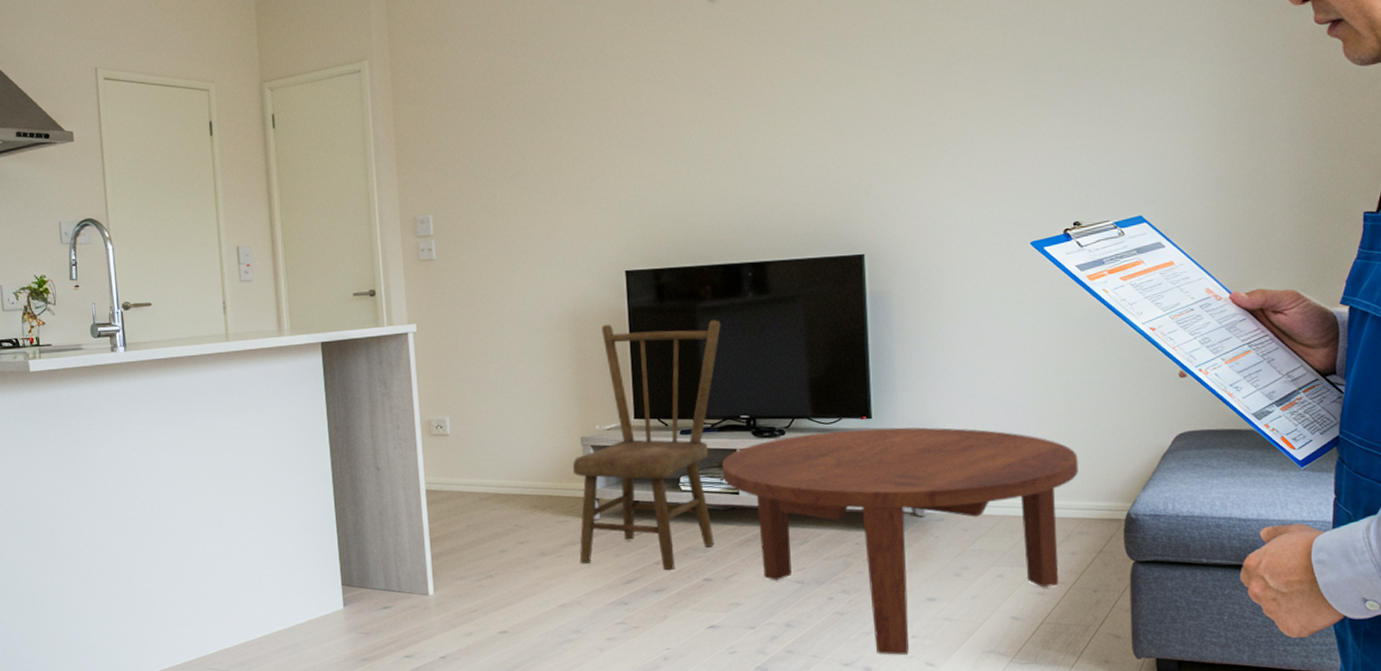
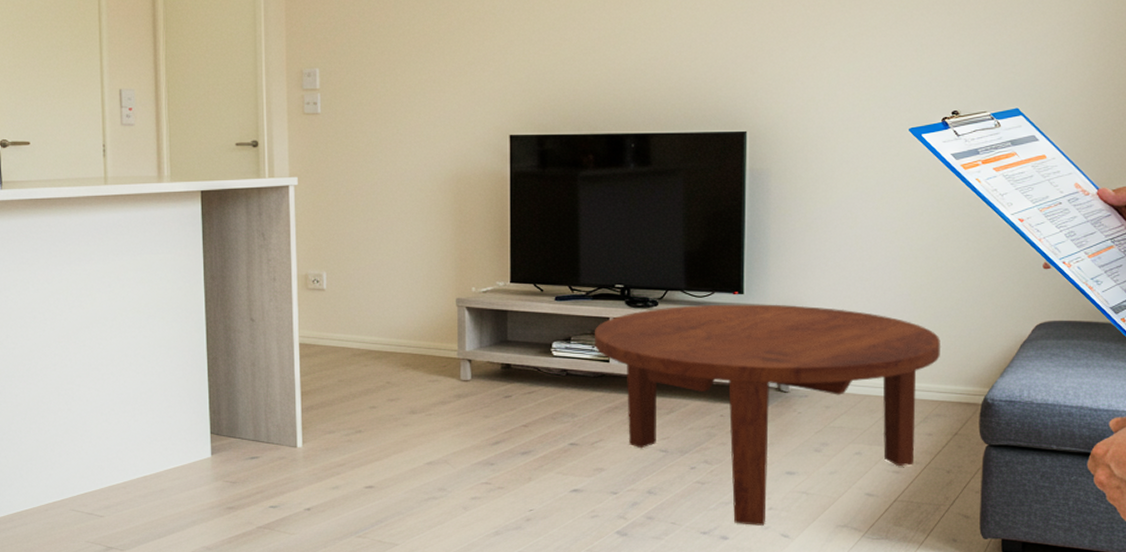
dining chair: present [572,320,721,571] -> none [446,187,601,434]

